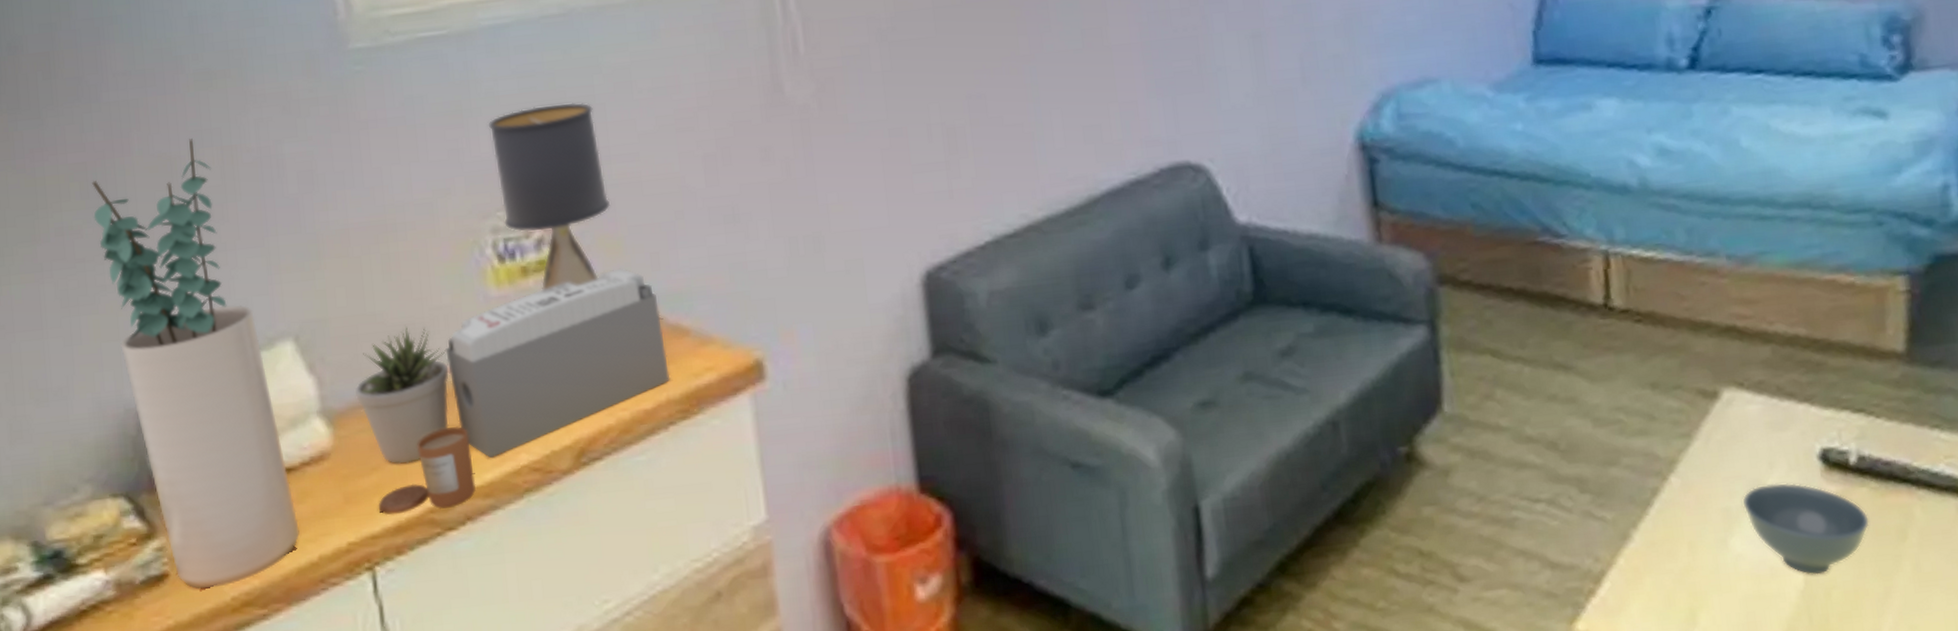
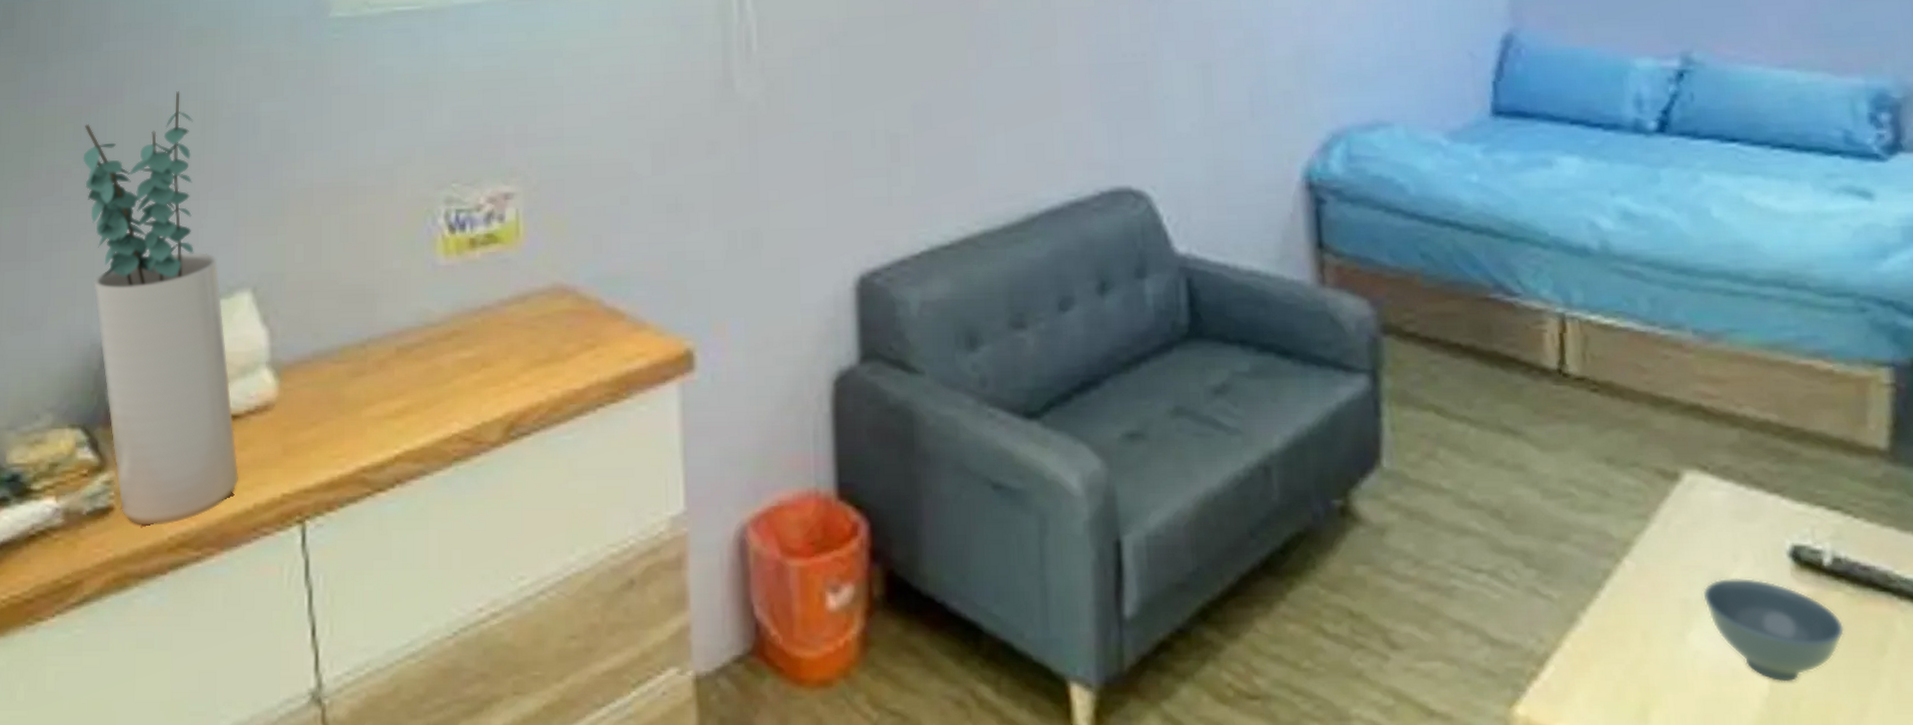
potted plant: present [354,326,451,464] -> none [303,287,394,421]
candle: present [378,425,476,516] -> none [314,388,408,471]
battery: present [445,268,671,459] -> none [391,247,603,424]
table lamp: present [488,102,611,291] -> none [451,83,560,264]

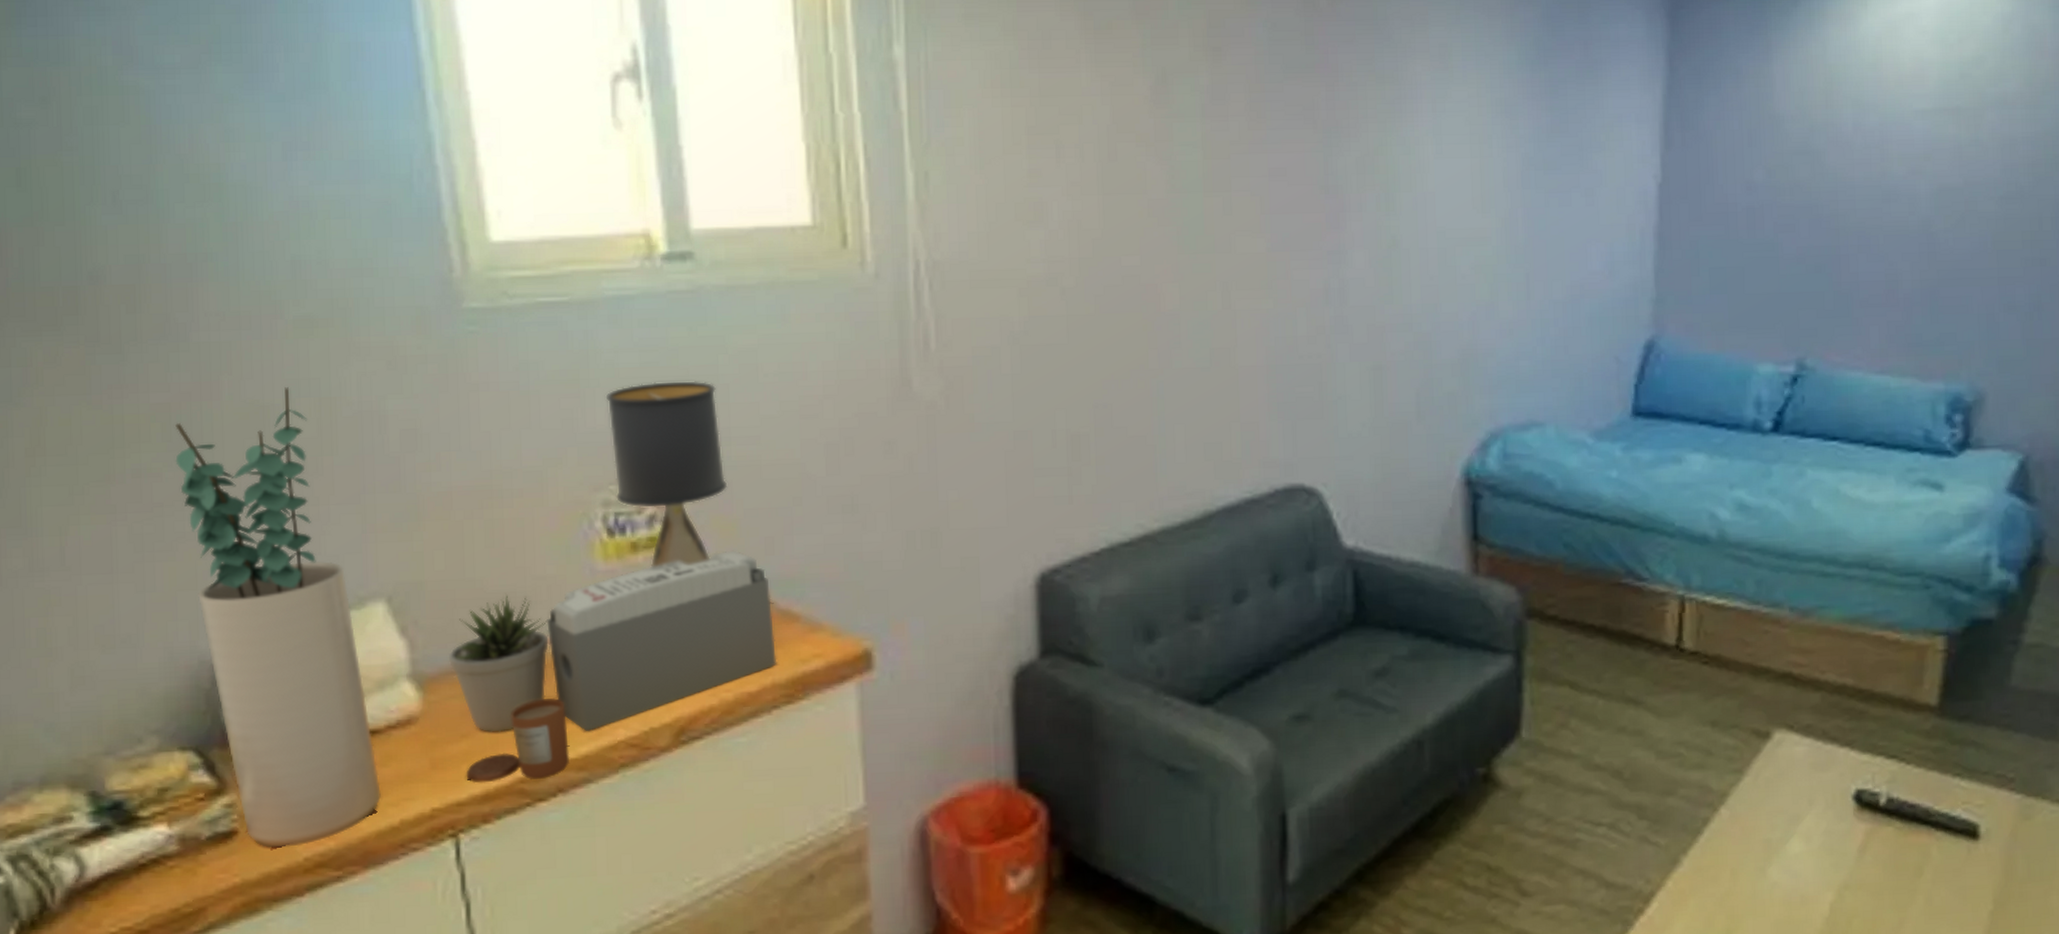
potted plant: none [303,287,394,421] -> present [448,594,550,732]
candle: none [314,388,408,471] -> present [466,697,570,784]
battery: none [391,247,603,424] -> present [547,550,777,732]
table lamp: none [451,83,560,264] -> present [605,381,728,568]
bowl: present [1703,577,1845,682] -> none [1782,818,1892,904]

